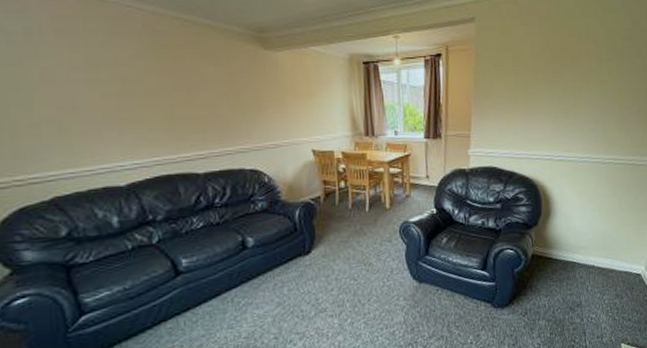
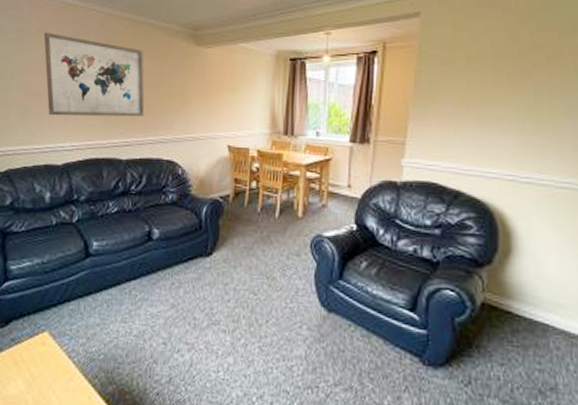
wall art: none [66,32,216,132] -> present [43,32,145,117]

